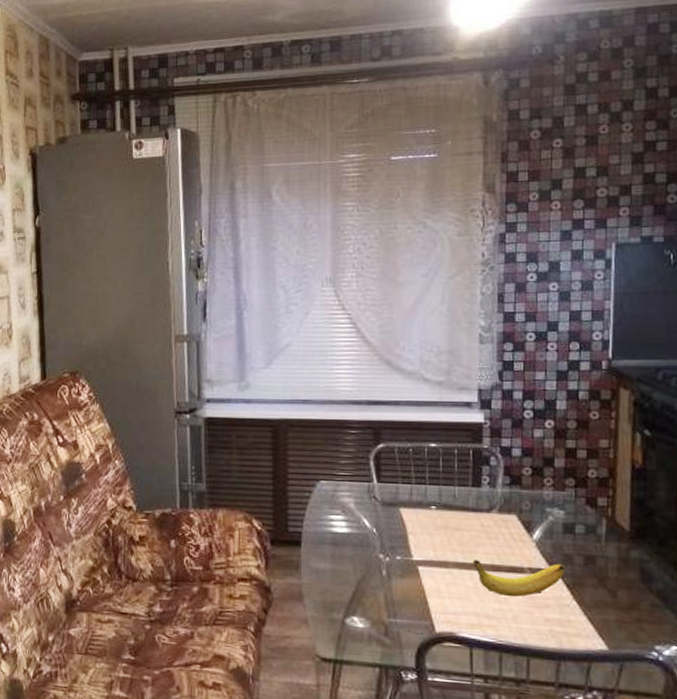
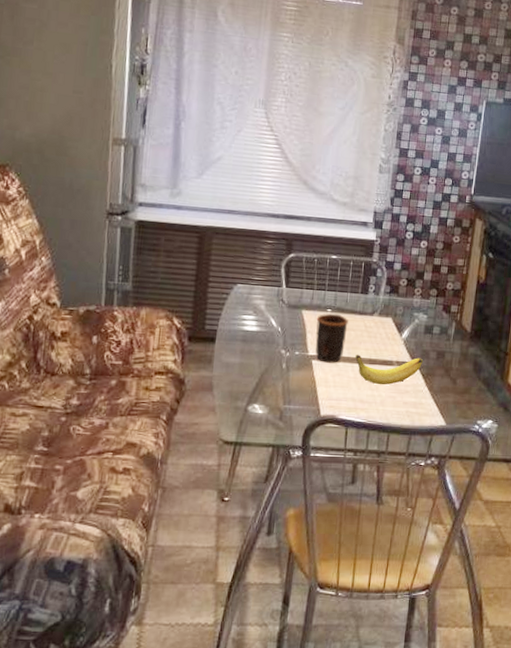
mug: none [418,511,459,570] -> present [315,313,348,363]

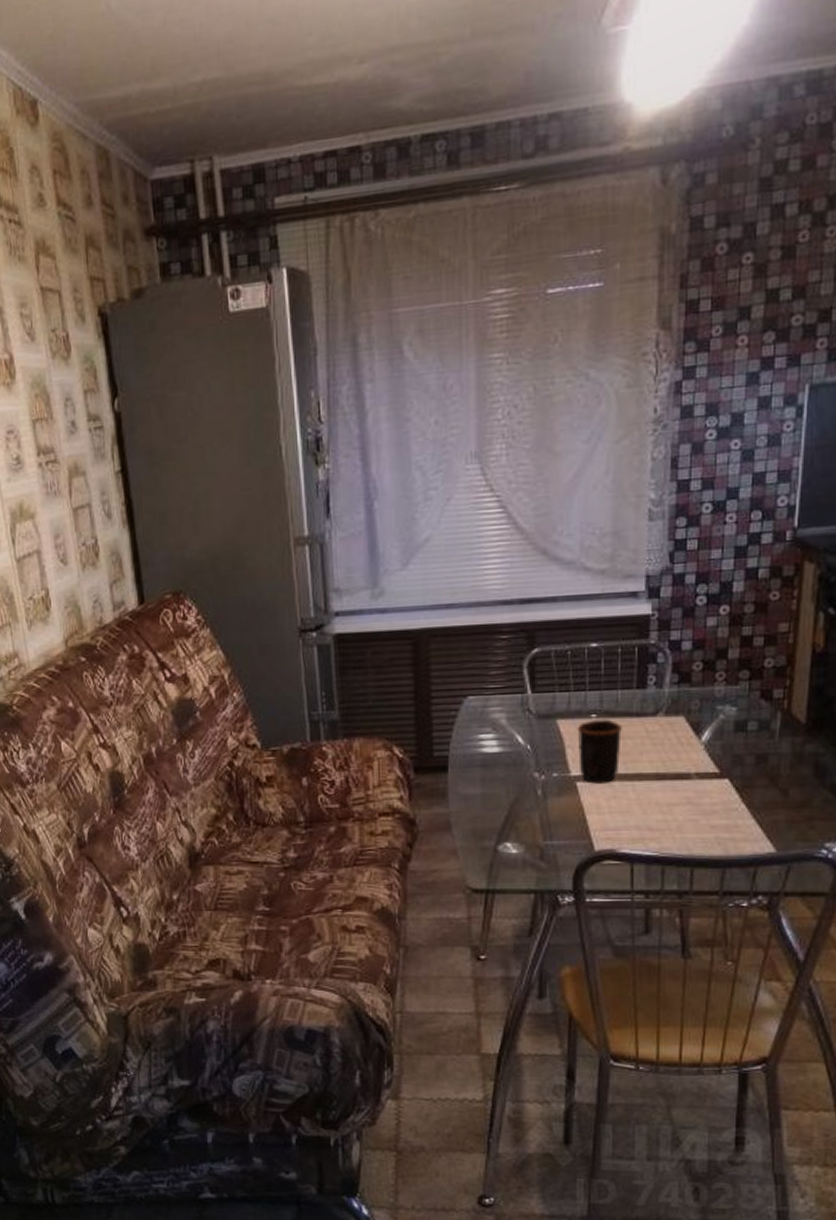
banana: present [355,354,424,386] -> none [636,765,736,807]

